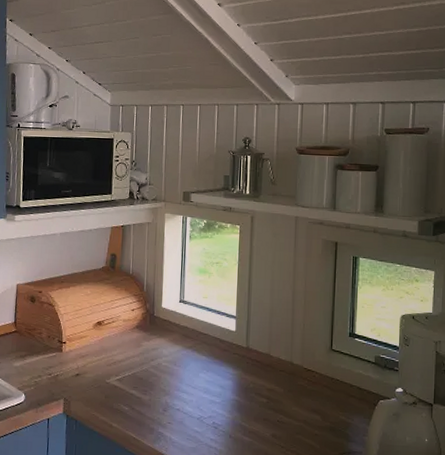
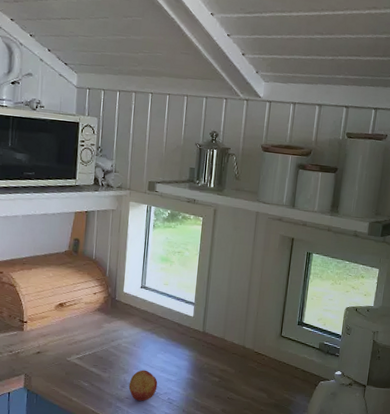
fruit: none [170,391,201,426] -> present [128,370,158,401]

